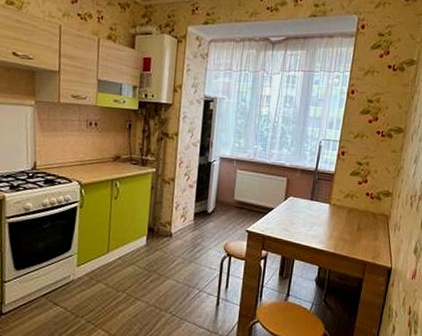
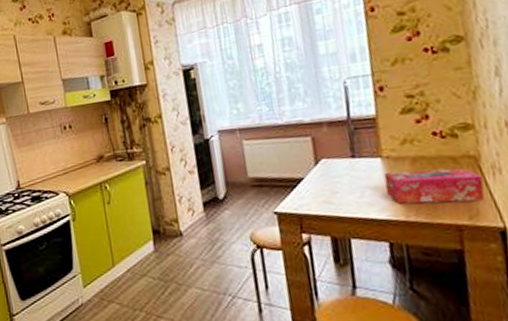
tissue box: none [326,216,387,247] -> present [383,168,485,204]

